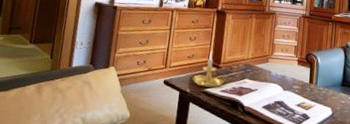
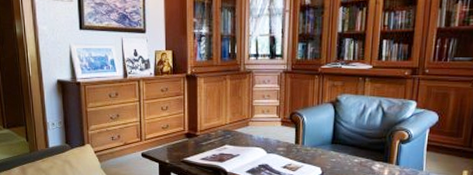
candle holder: present [192,50,228,88] -> none [170,118,207,157]

